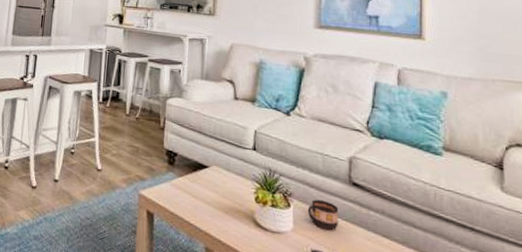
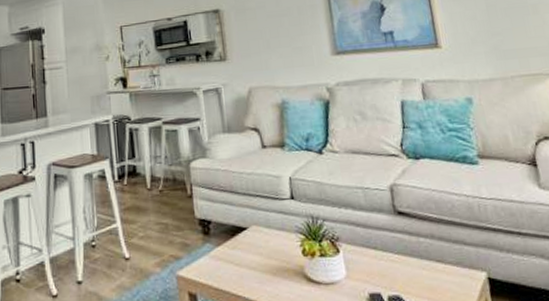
cup: present [307,199,339,231] -> none [357,237,391,269]

